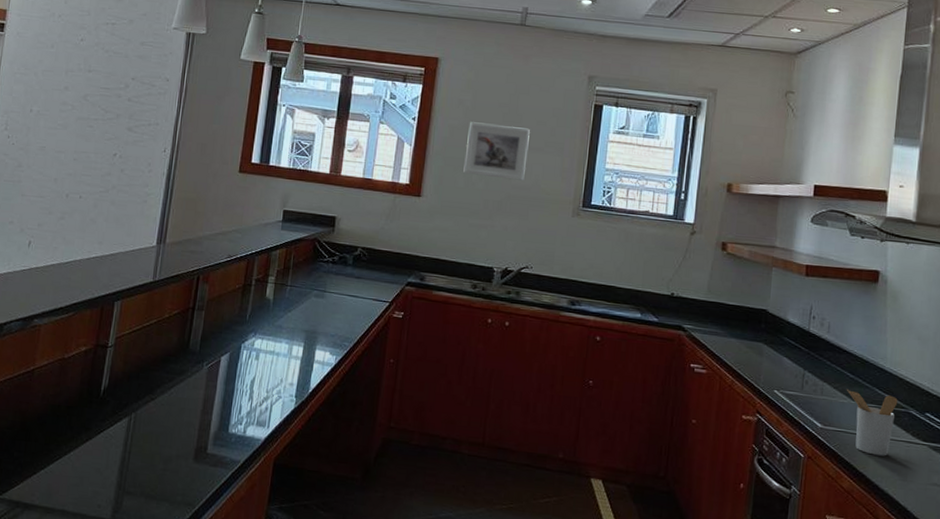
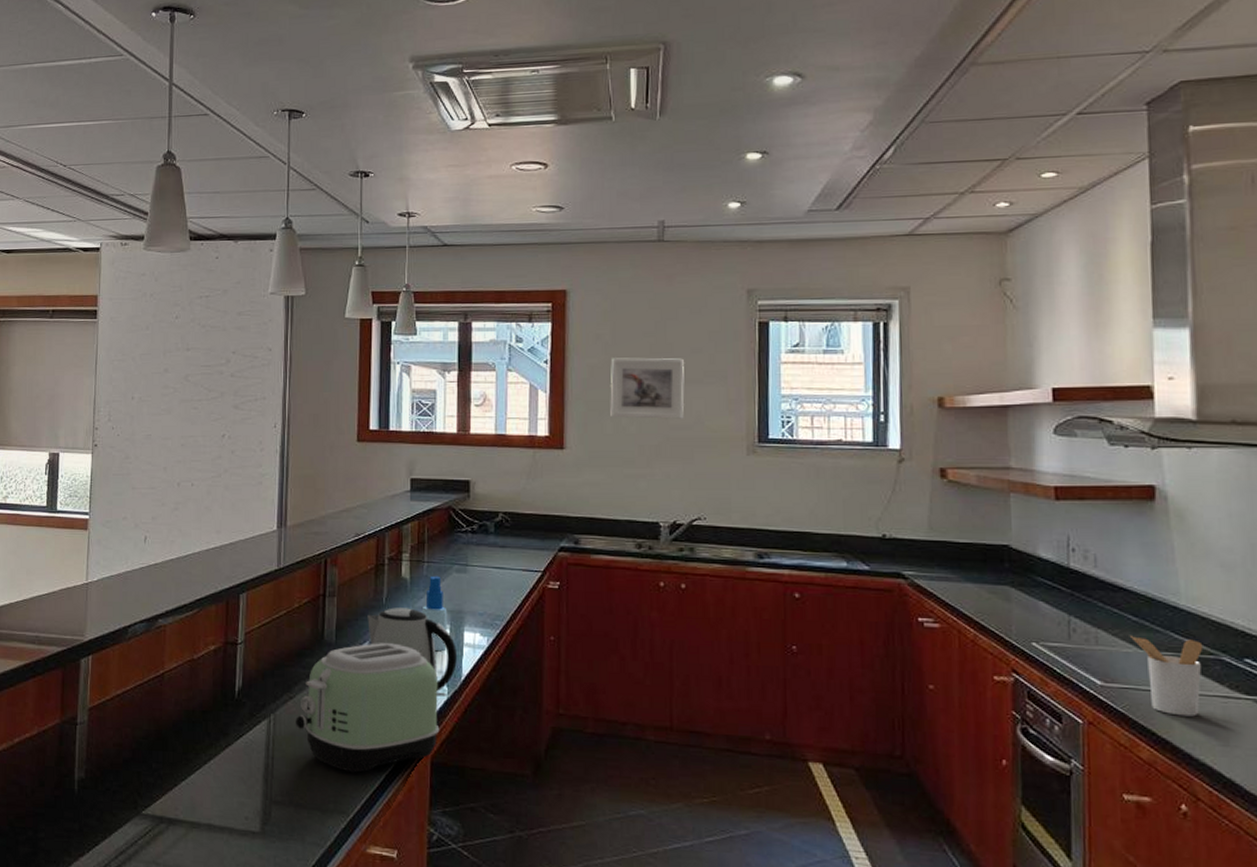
toaster: none [154,354,288,470] -> present [296,643,440,774]
kettle: none [230,324,308,406] -> present [367,608,457,697]
spray bottle: none [280,298,303,366] -> present [421,575,448,652]

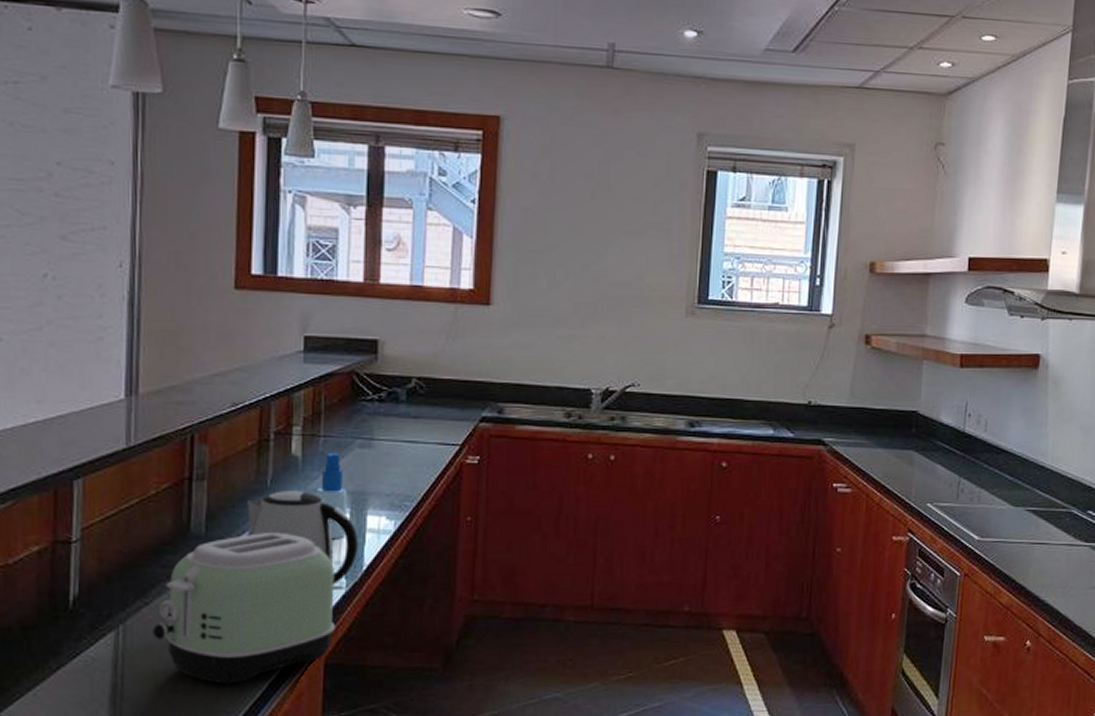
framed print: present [610,357,684,419] -> none [544,201,627,275]
utensil holder: present [1131,636,1203,717] -> none [1006,494,1059,564]

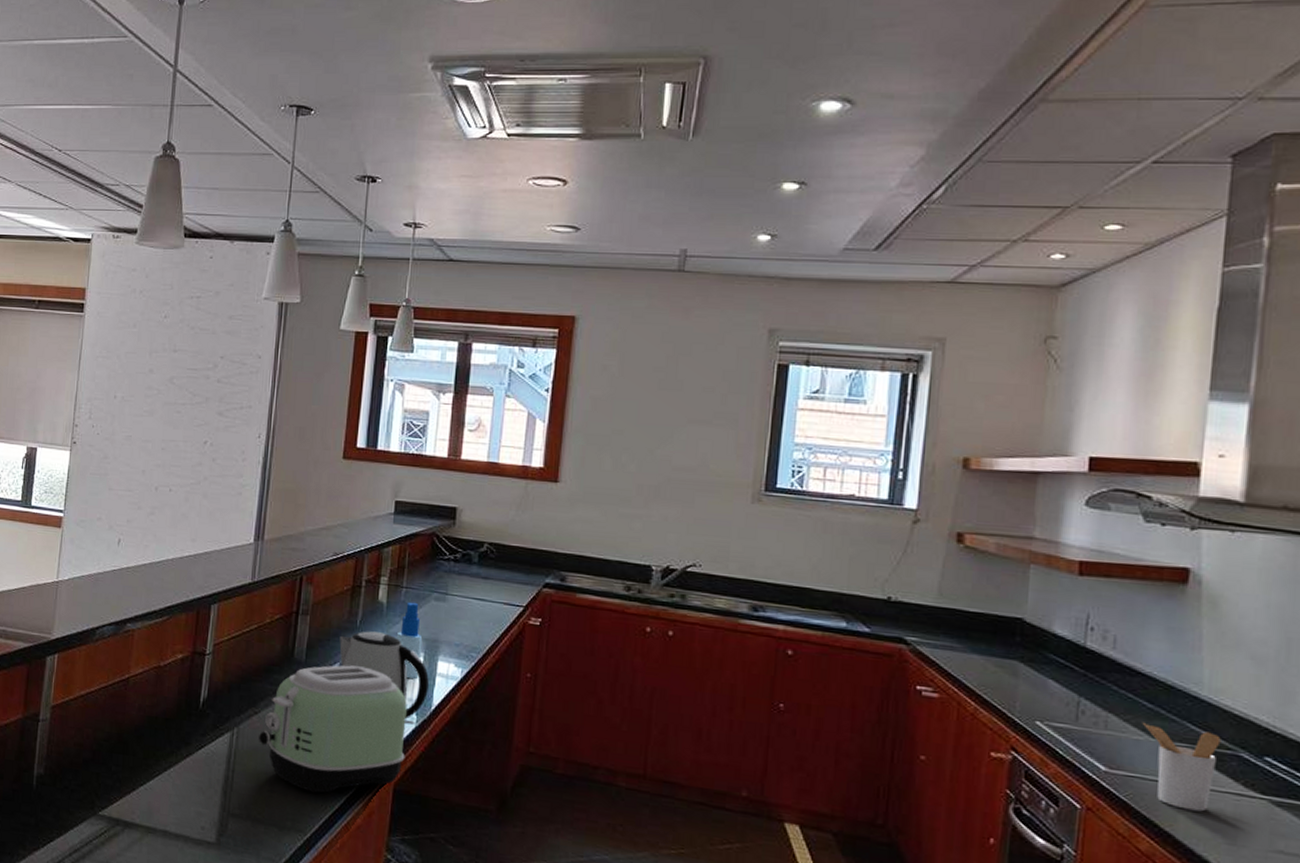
utensil holder: none [1006,494,1059,564] -> present [1143,723,1221,812]

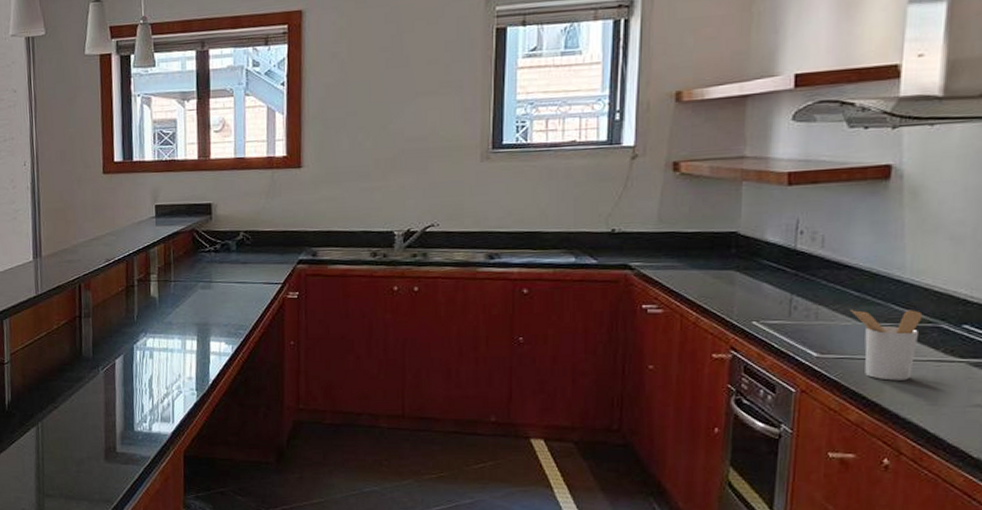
toaster: present [259,665,407,794] -> none [61,355,191,469]
kettle: present [339,631,429,725] -> none [121,323,205,399]
spray bottle: present [396,602,423,679] -> none [170,293,195,361]

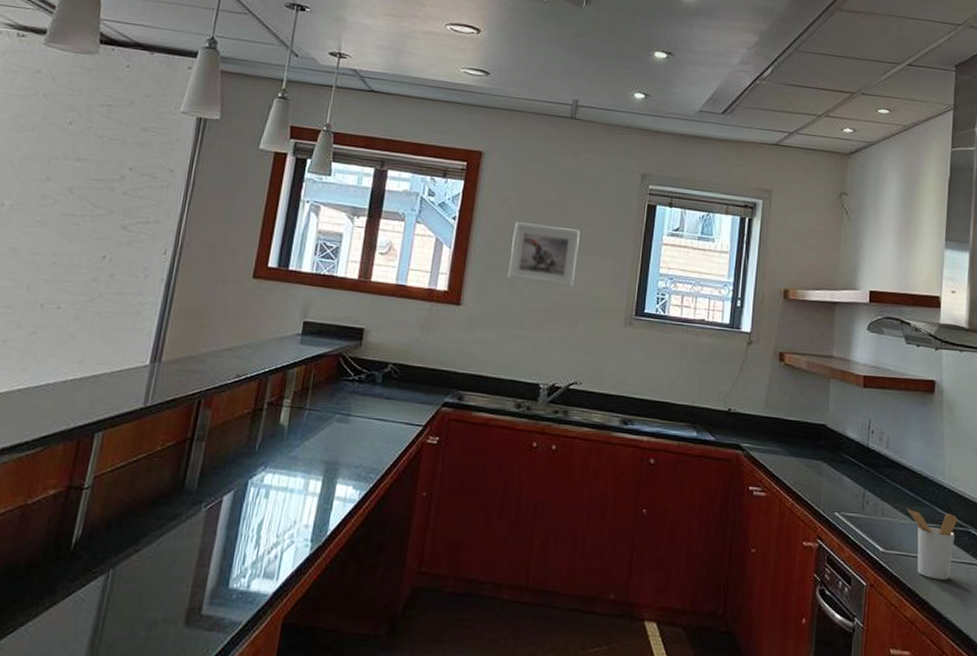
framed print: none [346,71,420,135] -> present [508,222,580,287]

